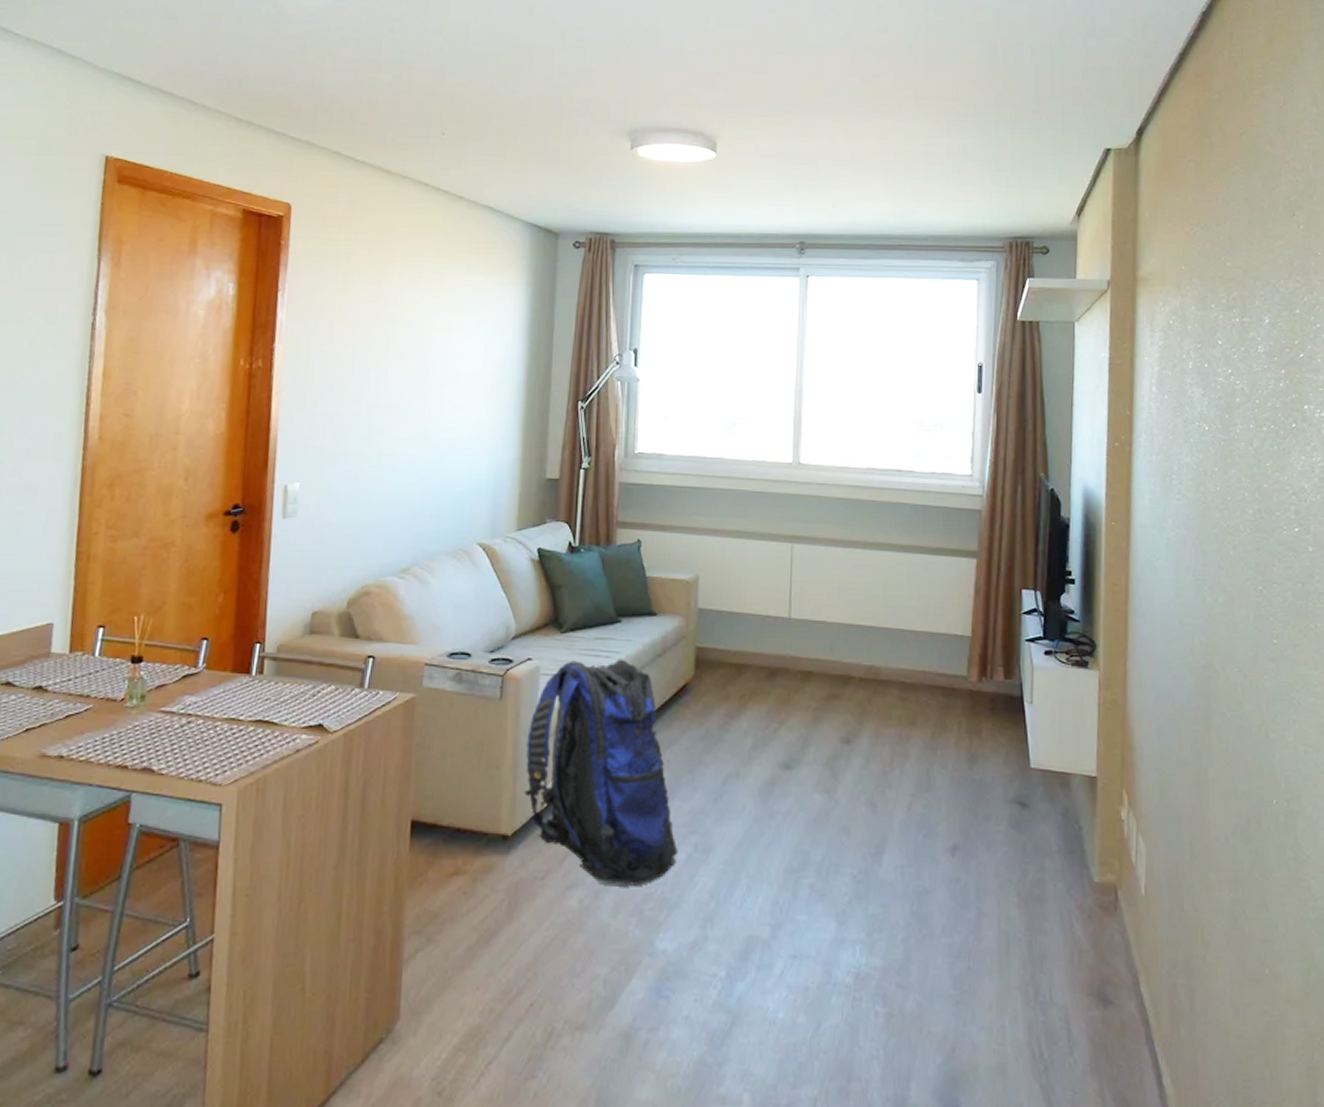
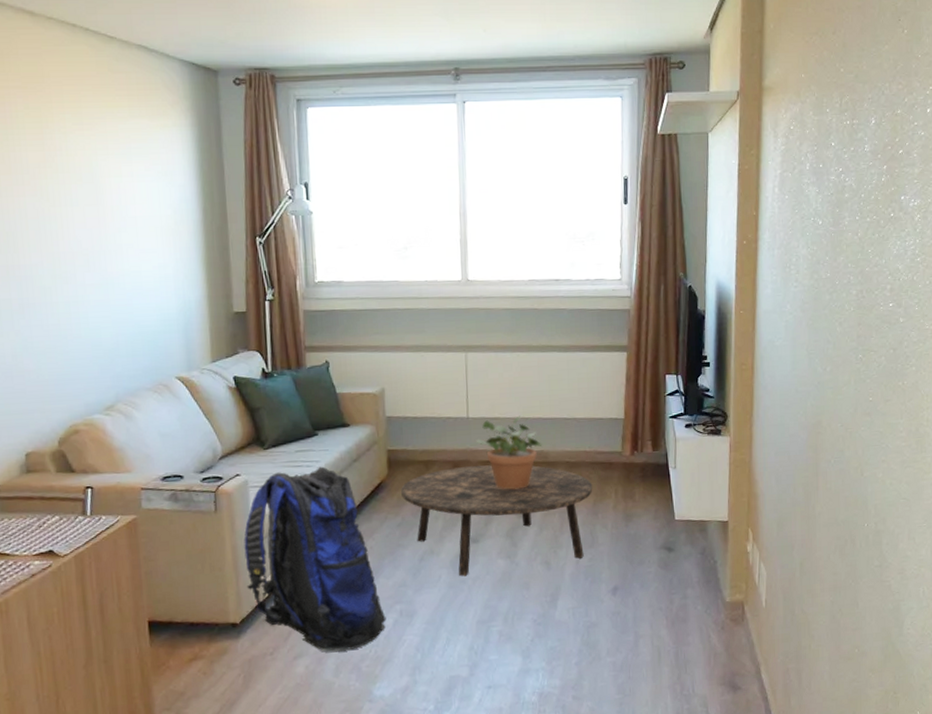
coffee table: none [708,675,931,810] -> present [401,465,593,577]
potted plant: none [798,621,874,709] -> present [477,415,543,490]

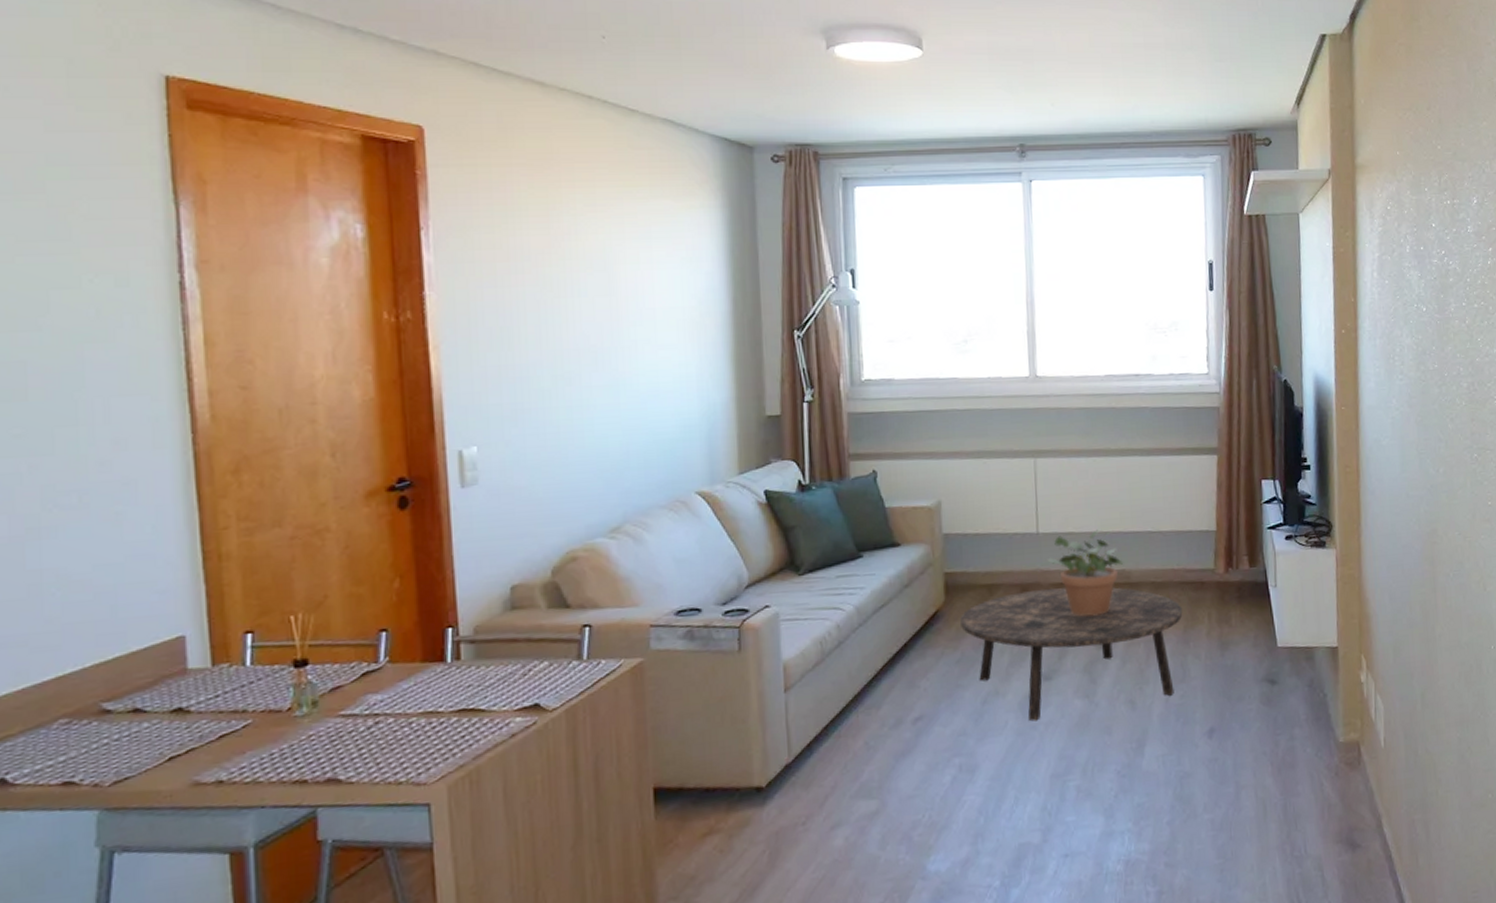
backpack: present [244,466,386,652] -> none [772,594,943,819]

